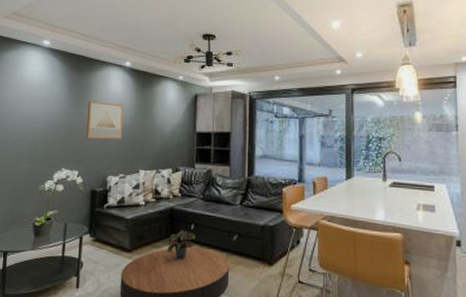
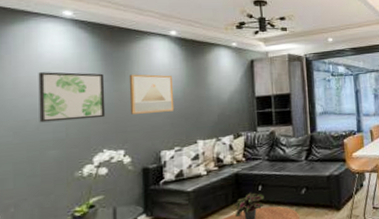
wall art: none [17,94,69,139] -> present [38,72,106,123]

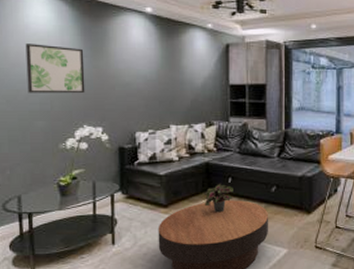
wall art: present [128,74,175,114] -> none [106,51,149,93]

